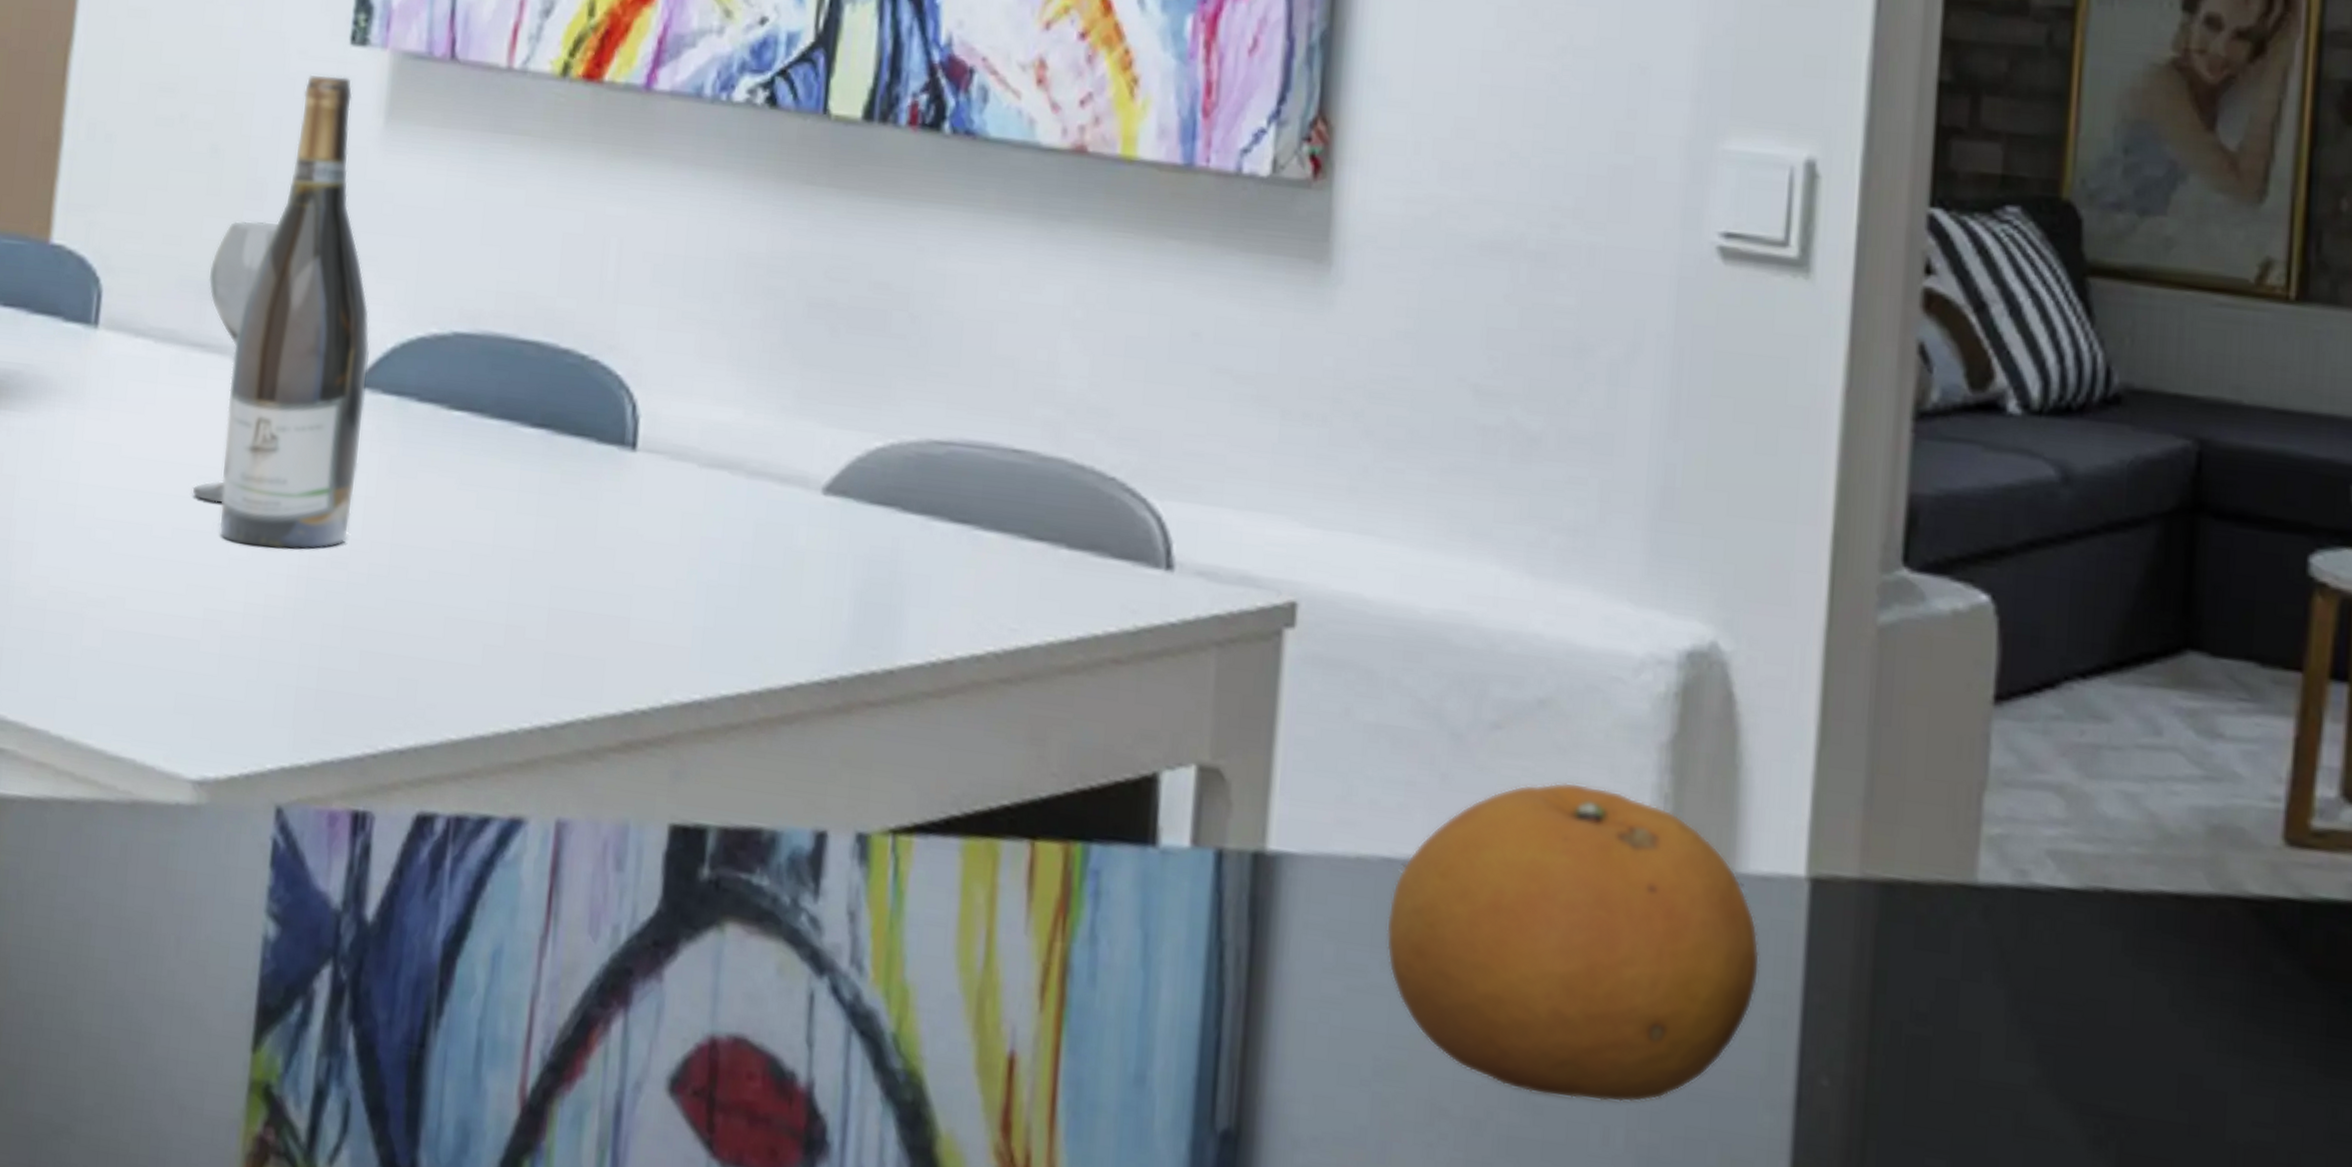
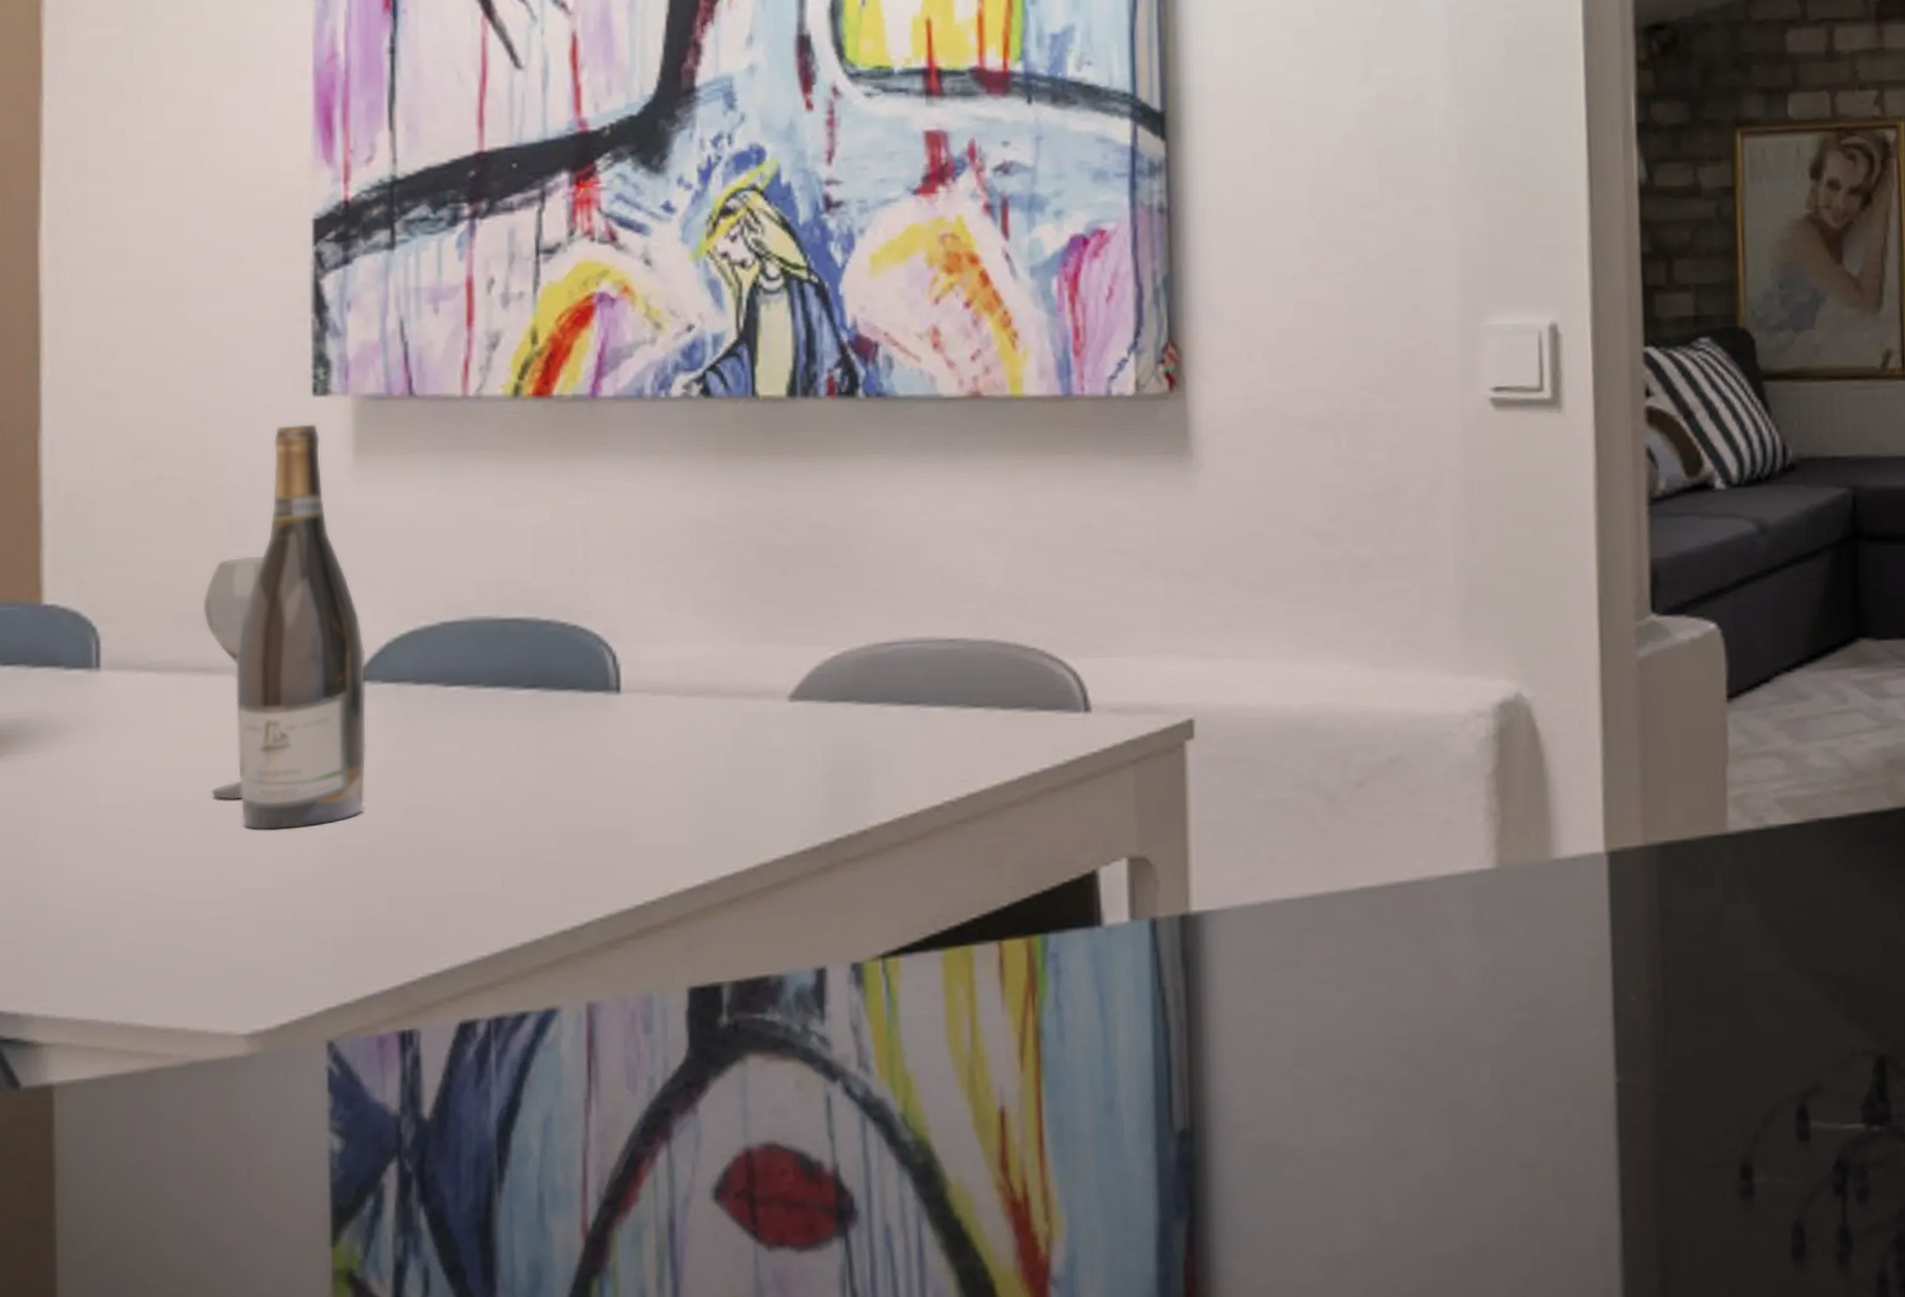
fruit: present [1386,782,1760,1102] -> none [1291,815,1578,1052]

